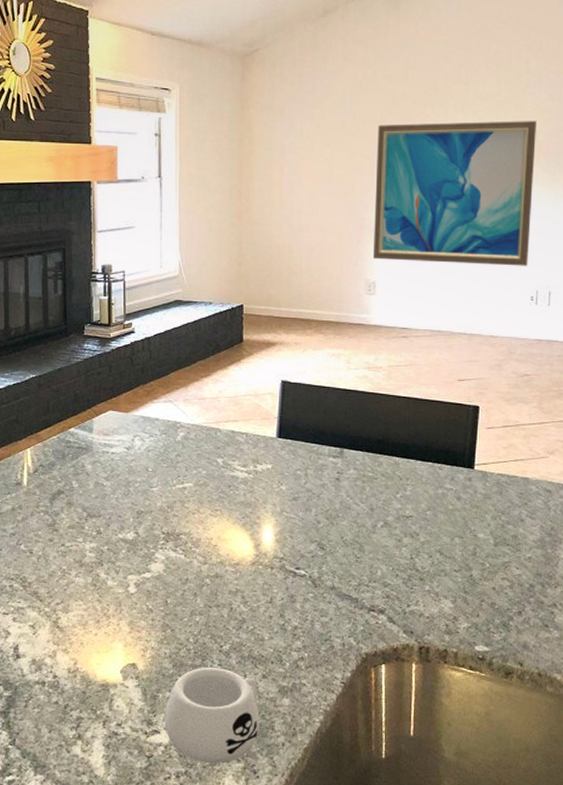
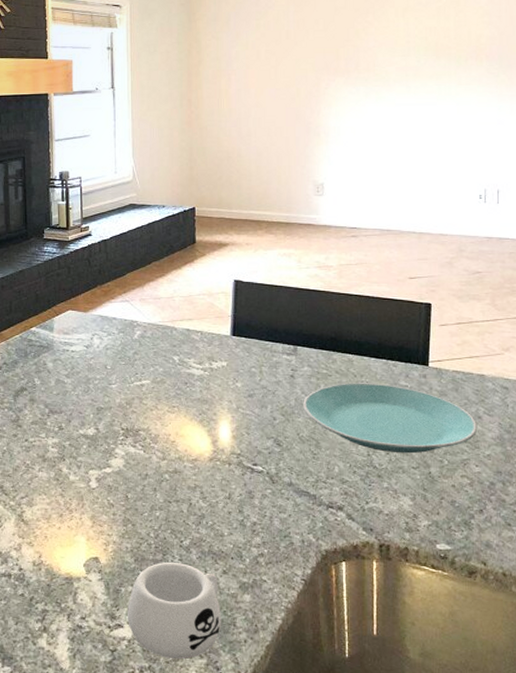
plate: none [348,486,520,557] -> present [303,383,478,454]
wall art: present [373,121,536,266] -> none [320,25,478,166]

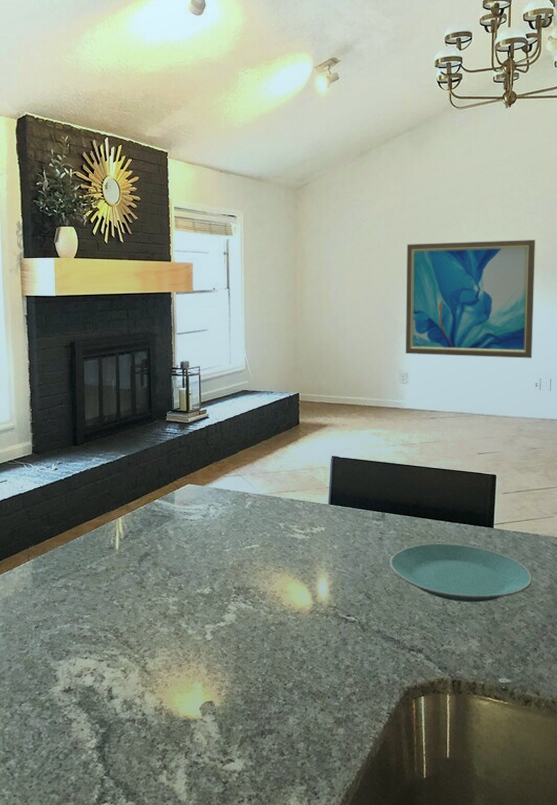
mug: present [128,562,221,659] -> none [238,702,319,787]
wall art: none [320,25,478,166] -> present [406,240,535,358]

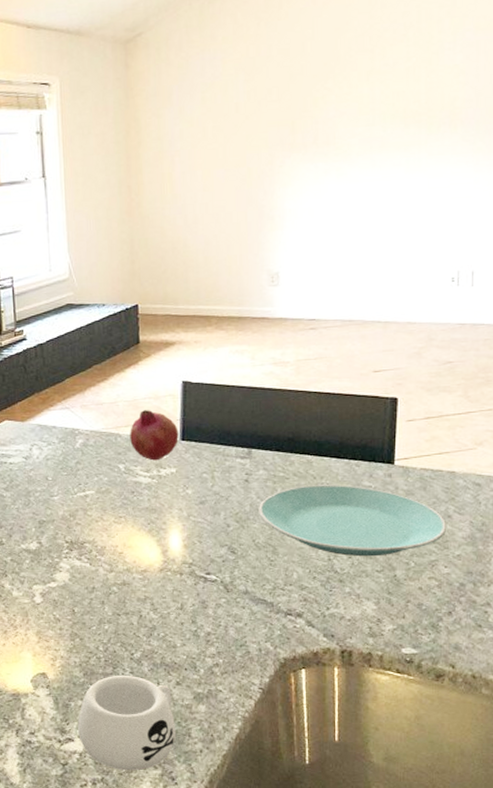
mug: none [238,702,319,787] -> present [78,675,176,771]
fruit: none [289,479,328,521] -> present [130,410,179,461]
wall art: present [406,240,535,358] -> none [274,86,452,249]

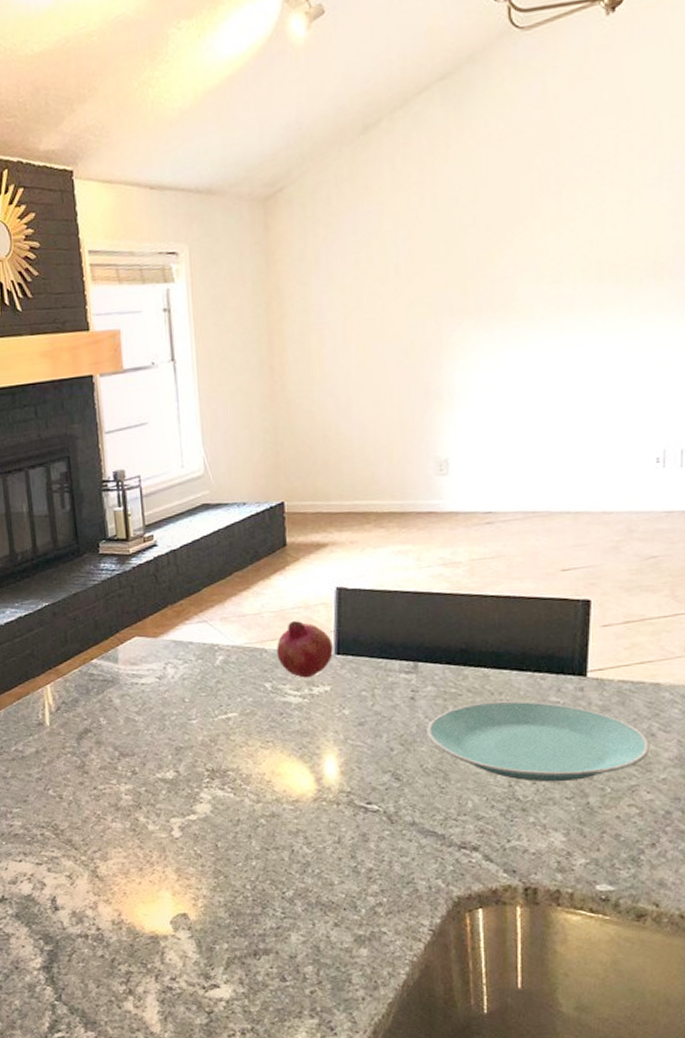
mug: present [78,675,176,771] -> none [224,915,334,1020]

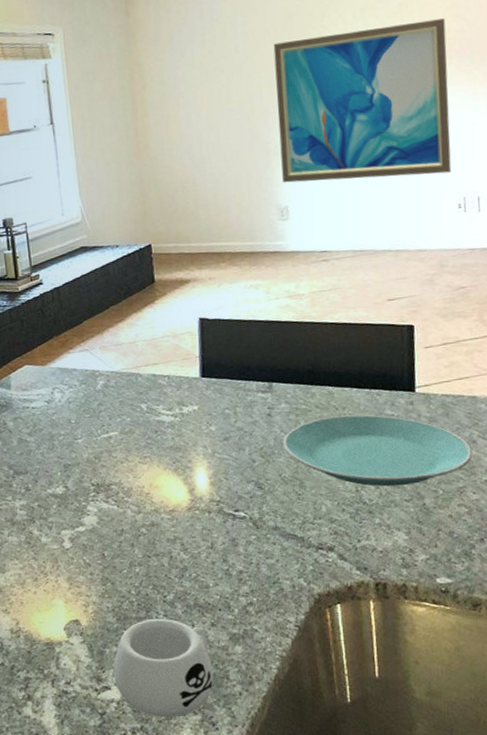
mug: none [224,915,334,1020] -> present [113,618,214,718]
fruit: present [277,621,333,678] -> none [150,348,199,399]
wall art: none [441,230,657,432] -> present [273,18,452,183]

